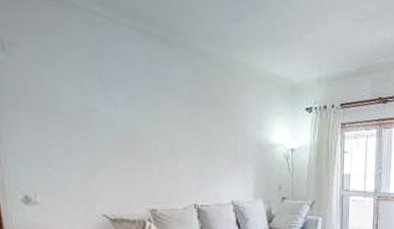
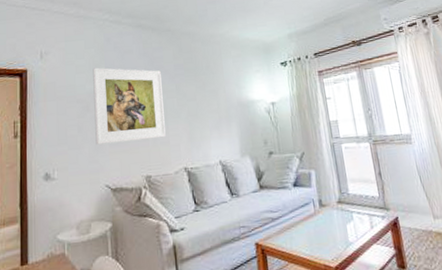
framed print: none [81,76,174,171] -> present [93,67,166,145]

